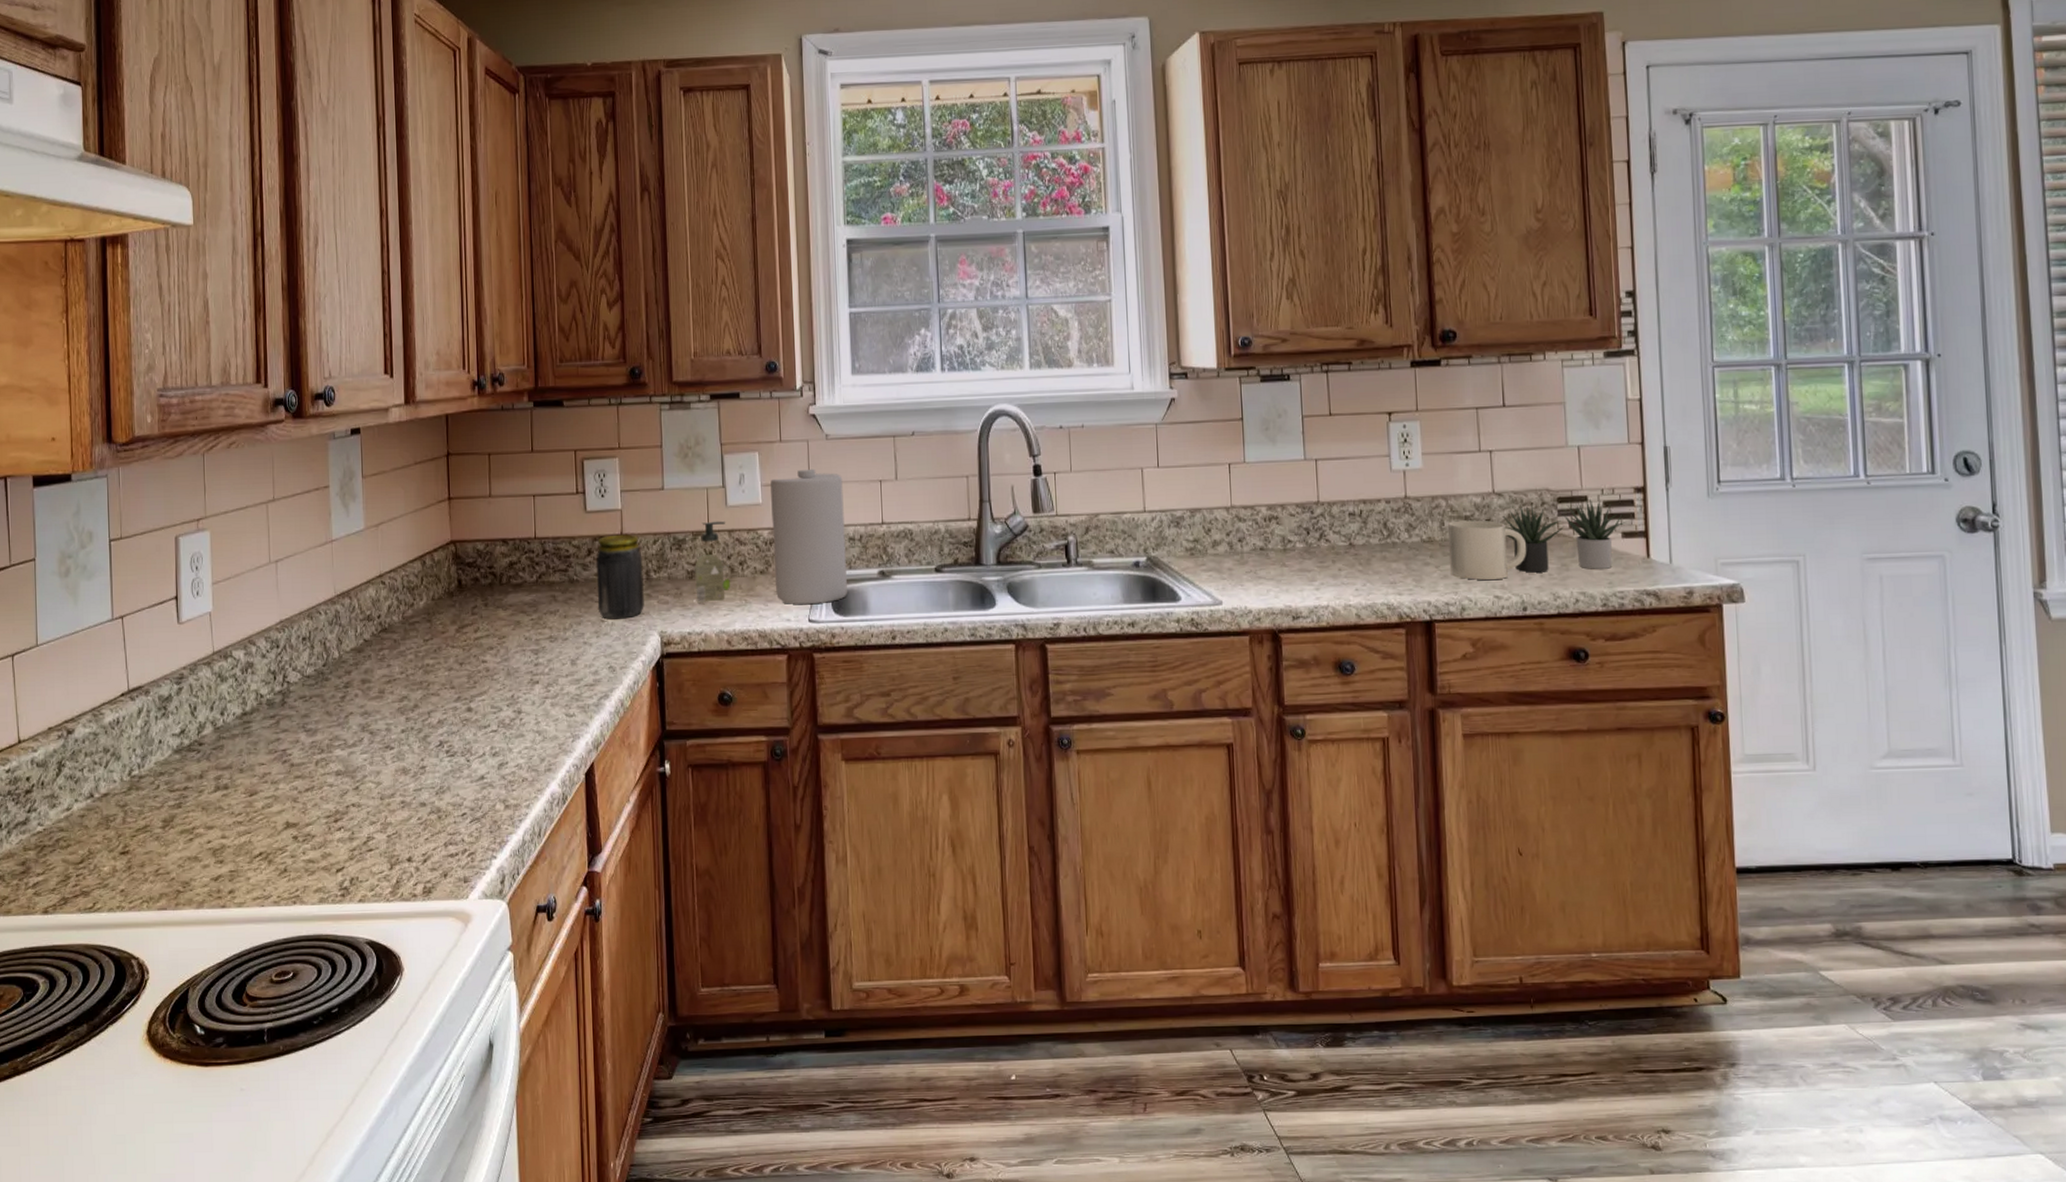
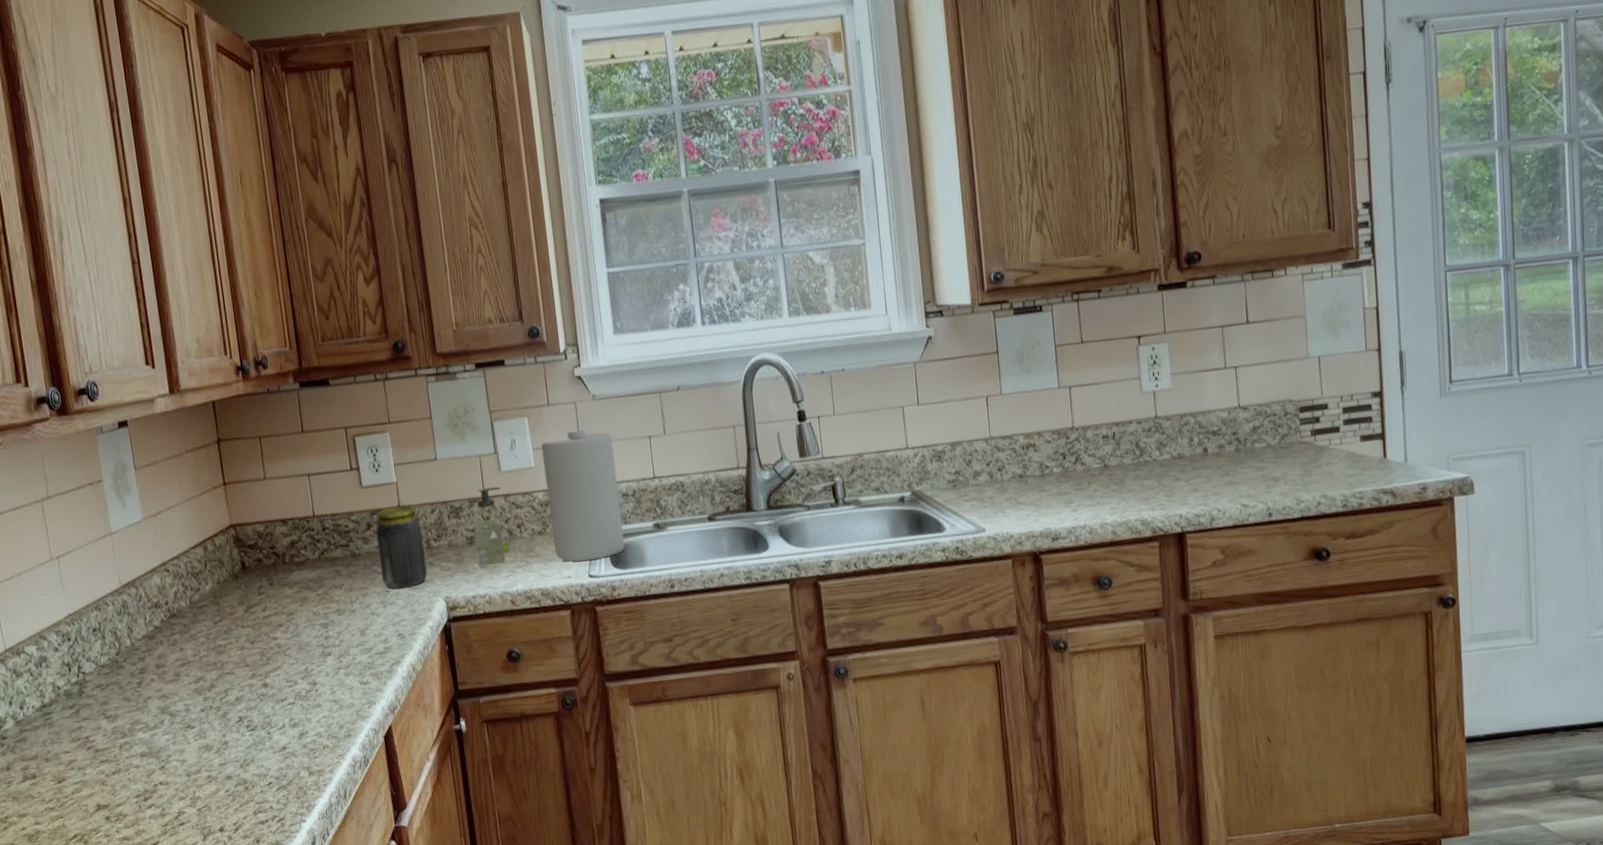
mug: present [1447,520,1527,581] -> none [1196,434,1272,491]
succulent plant: present [1502,499,1626,573] -> none [1248,406,1364,481]

